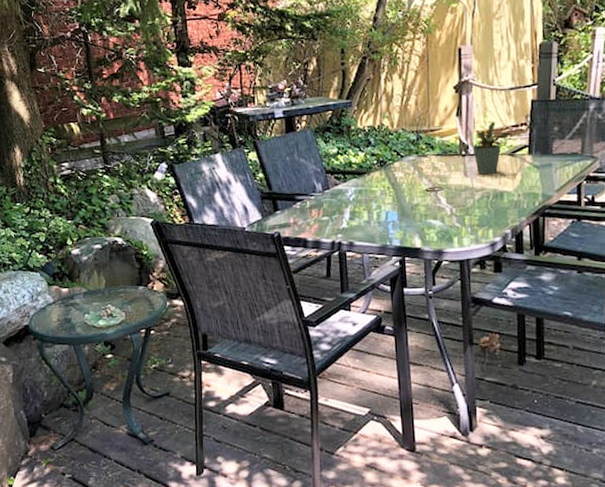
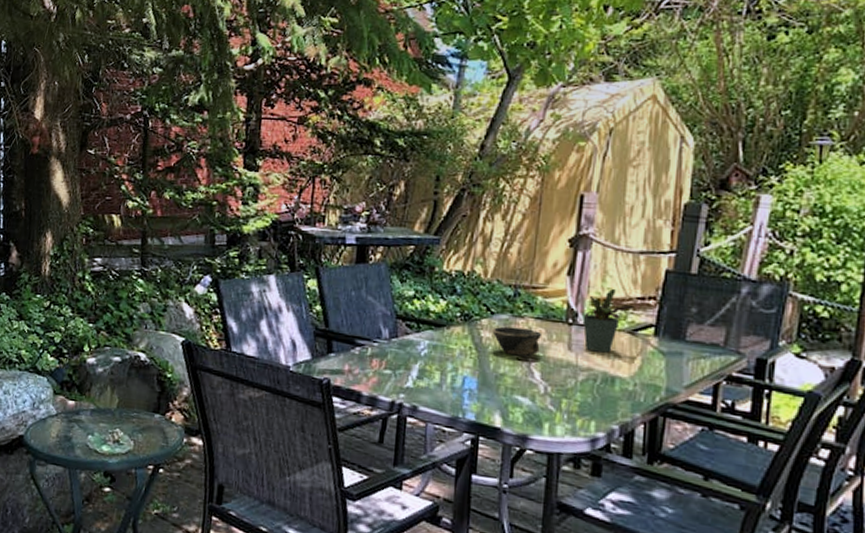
bowl: none [404,164,443,188] -> present [492,326,543,356]

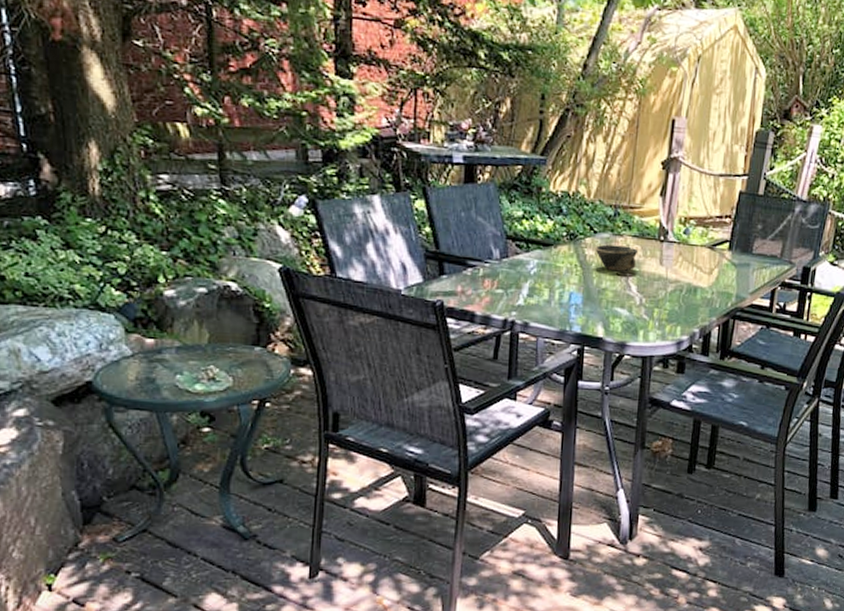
potted plant: present [582,288,635,353] -> none [672,208,714,266]

